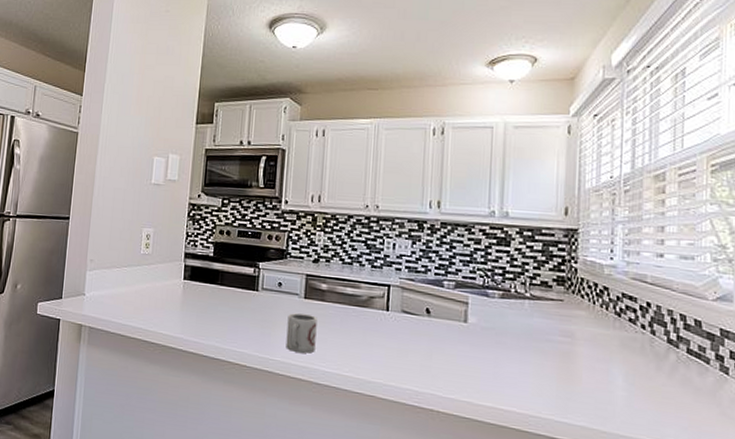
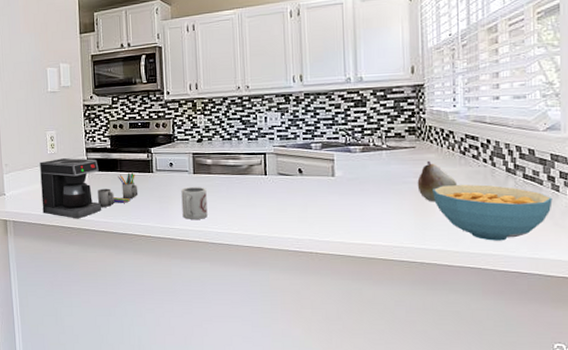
coffee maker: none [125,261,239,335] -> present [40,158,138,219]
fruit: none [562,318,610,369] -> present [417,160,458,202]
cereal bowl: none [580,349,720,426] -> present [433,184,553,241]

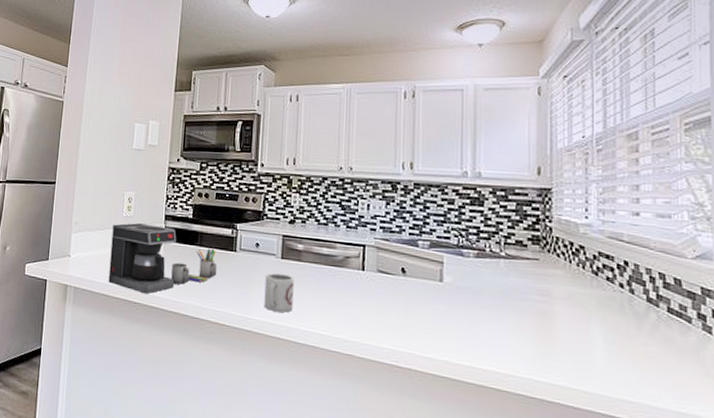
fruit: present [417,160,458,202] -> none [540,277,588,328]
cereal bowl: present [433,184,553,241] -> none [558,309,704,386]

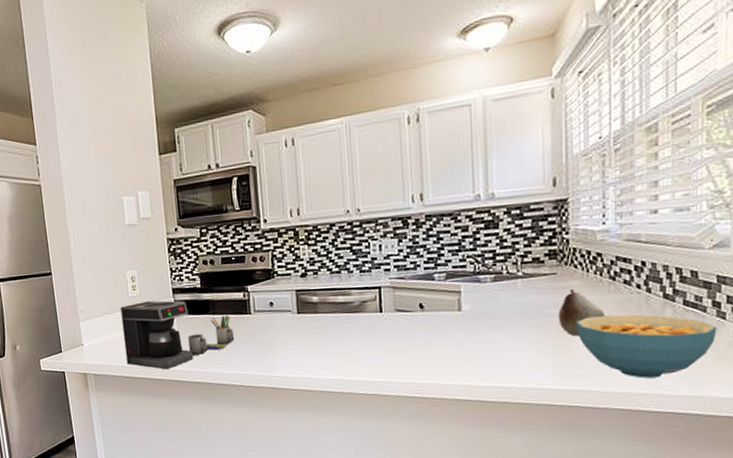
cup: present [264,273,294,313] -> none [284,328,315,366]
fruit: none [540,277,588,328] -> present [558,288,605,337]
cereal bowl: none [558,309,704,386] -> present [576,314,717,379]

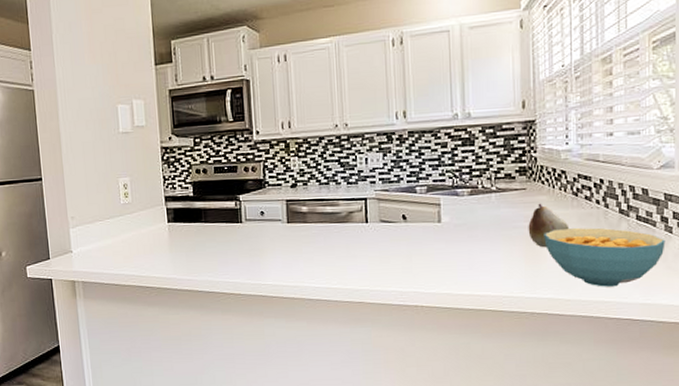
coffee maker: present [120,300,235,370] -> none [112,208,226,277]

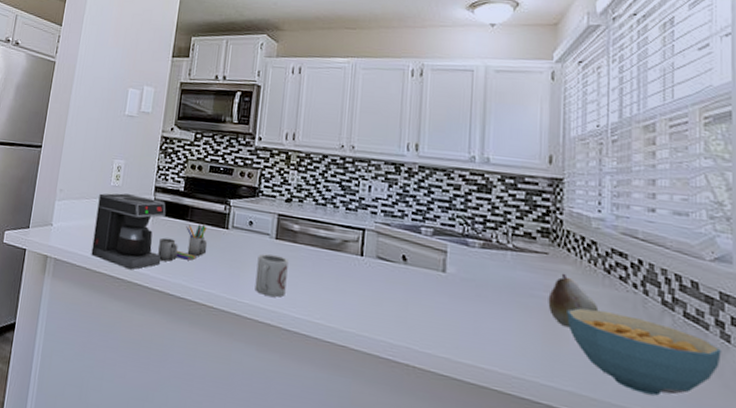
coffee maker: none [112,208,226,277] -> present [91,193,208,270]
cup: none [274,237,304,274] -> present [255,254,289,297]

